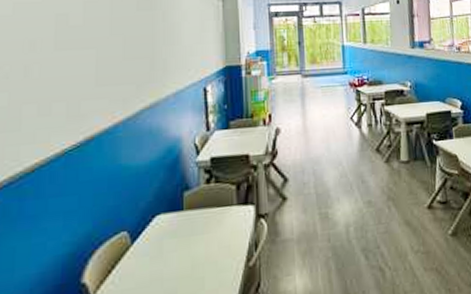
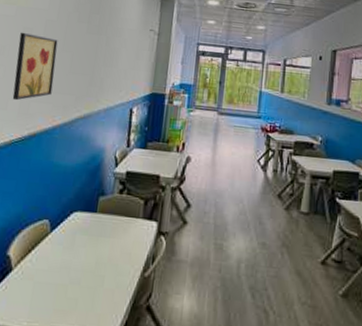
wall art: none [52,20,106,103] -> present [12,32,58,101]

